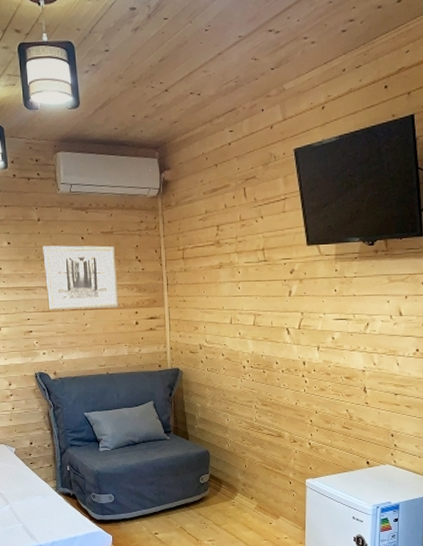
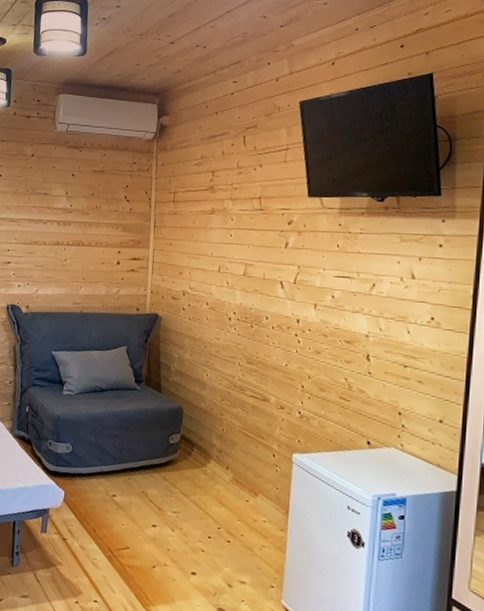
wall art: present [42,245,119,310] -> none [30,180,105,246]

